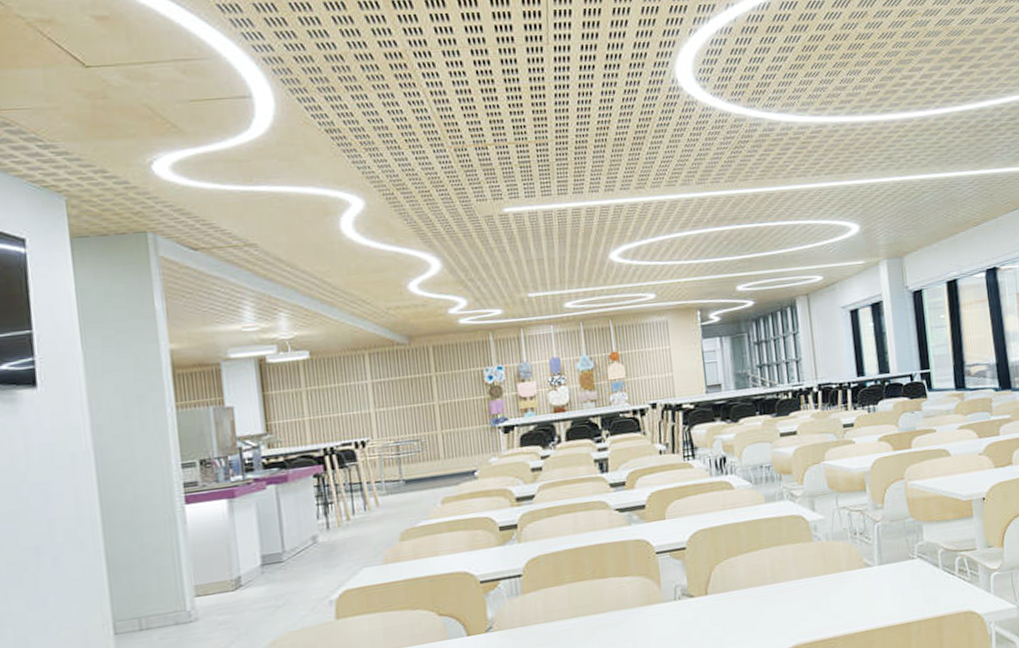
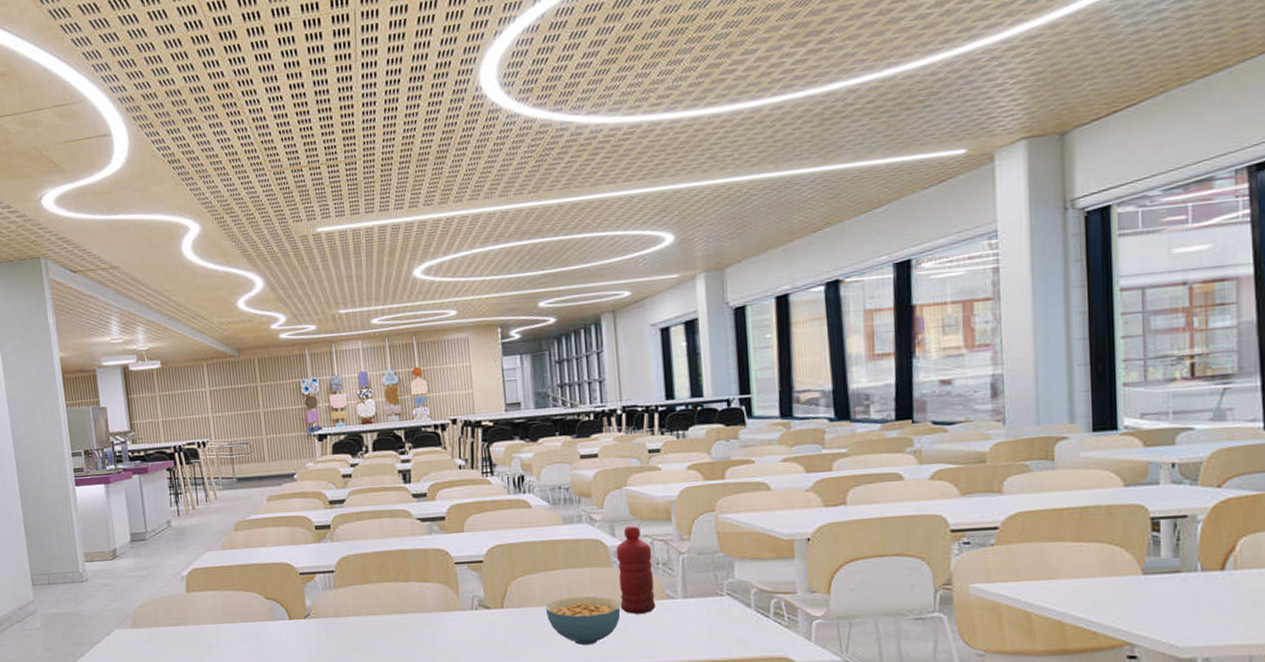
cereal bowl: none [750,572,823,624] -> present [545,596,621,646]
water bottle: none [816,498,855,586] -> present [616,525,656,614]

